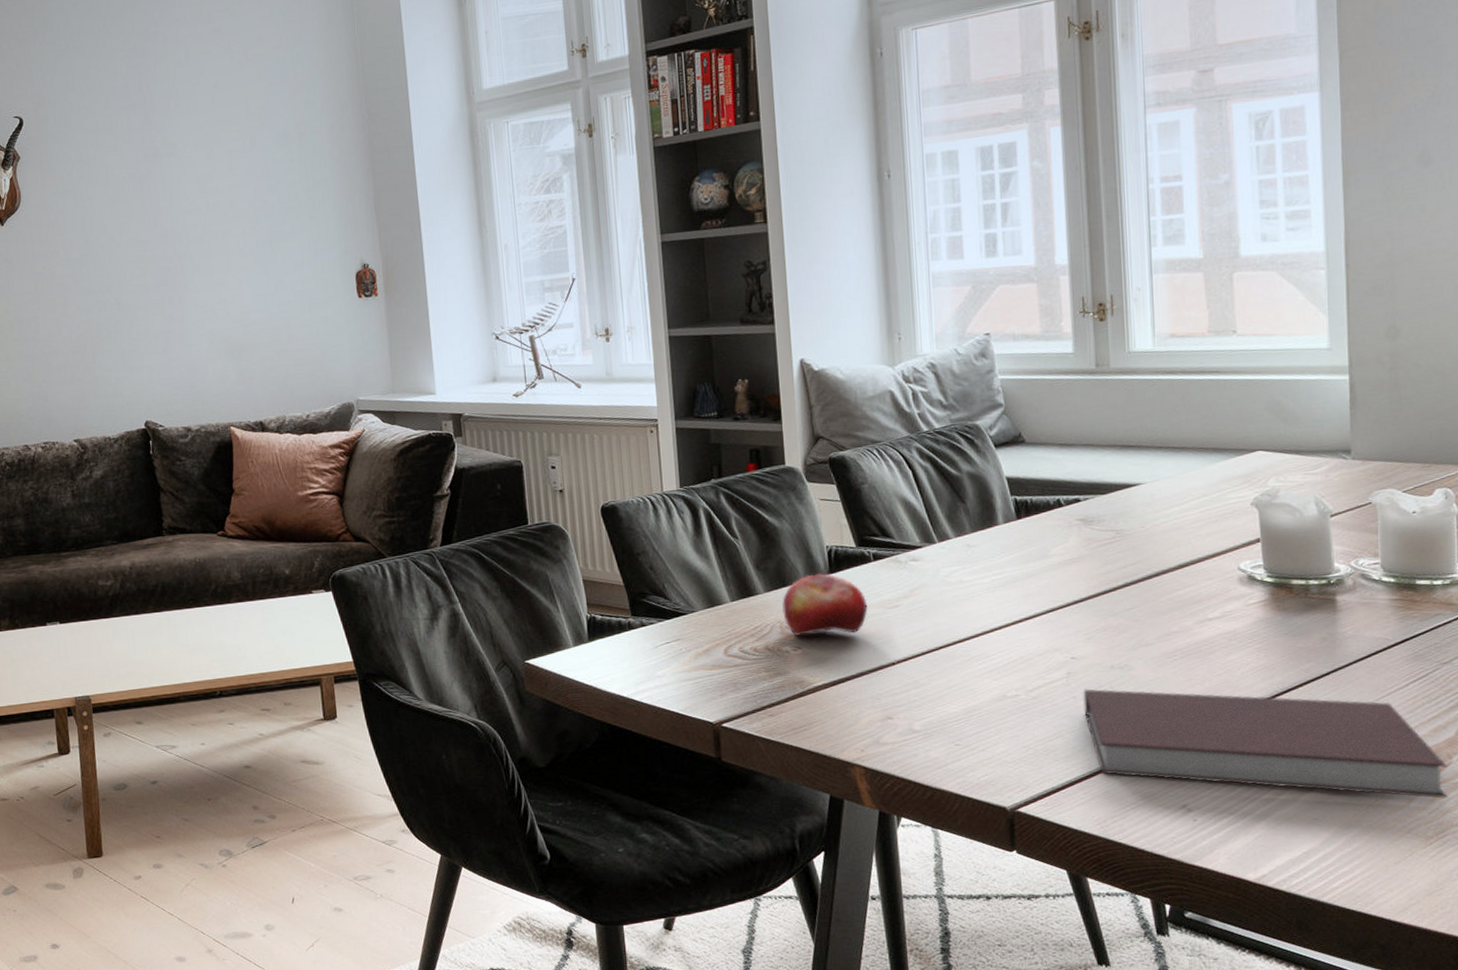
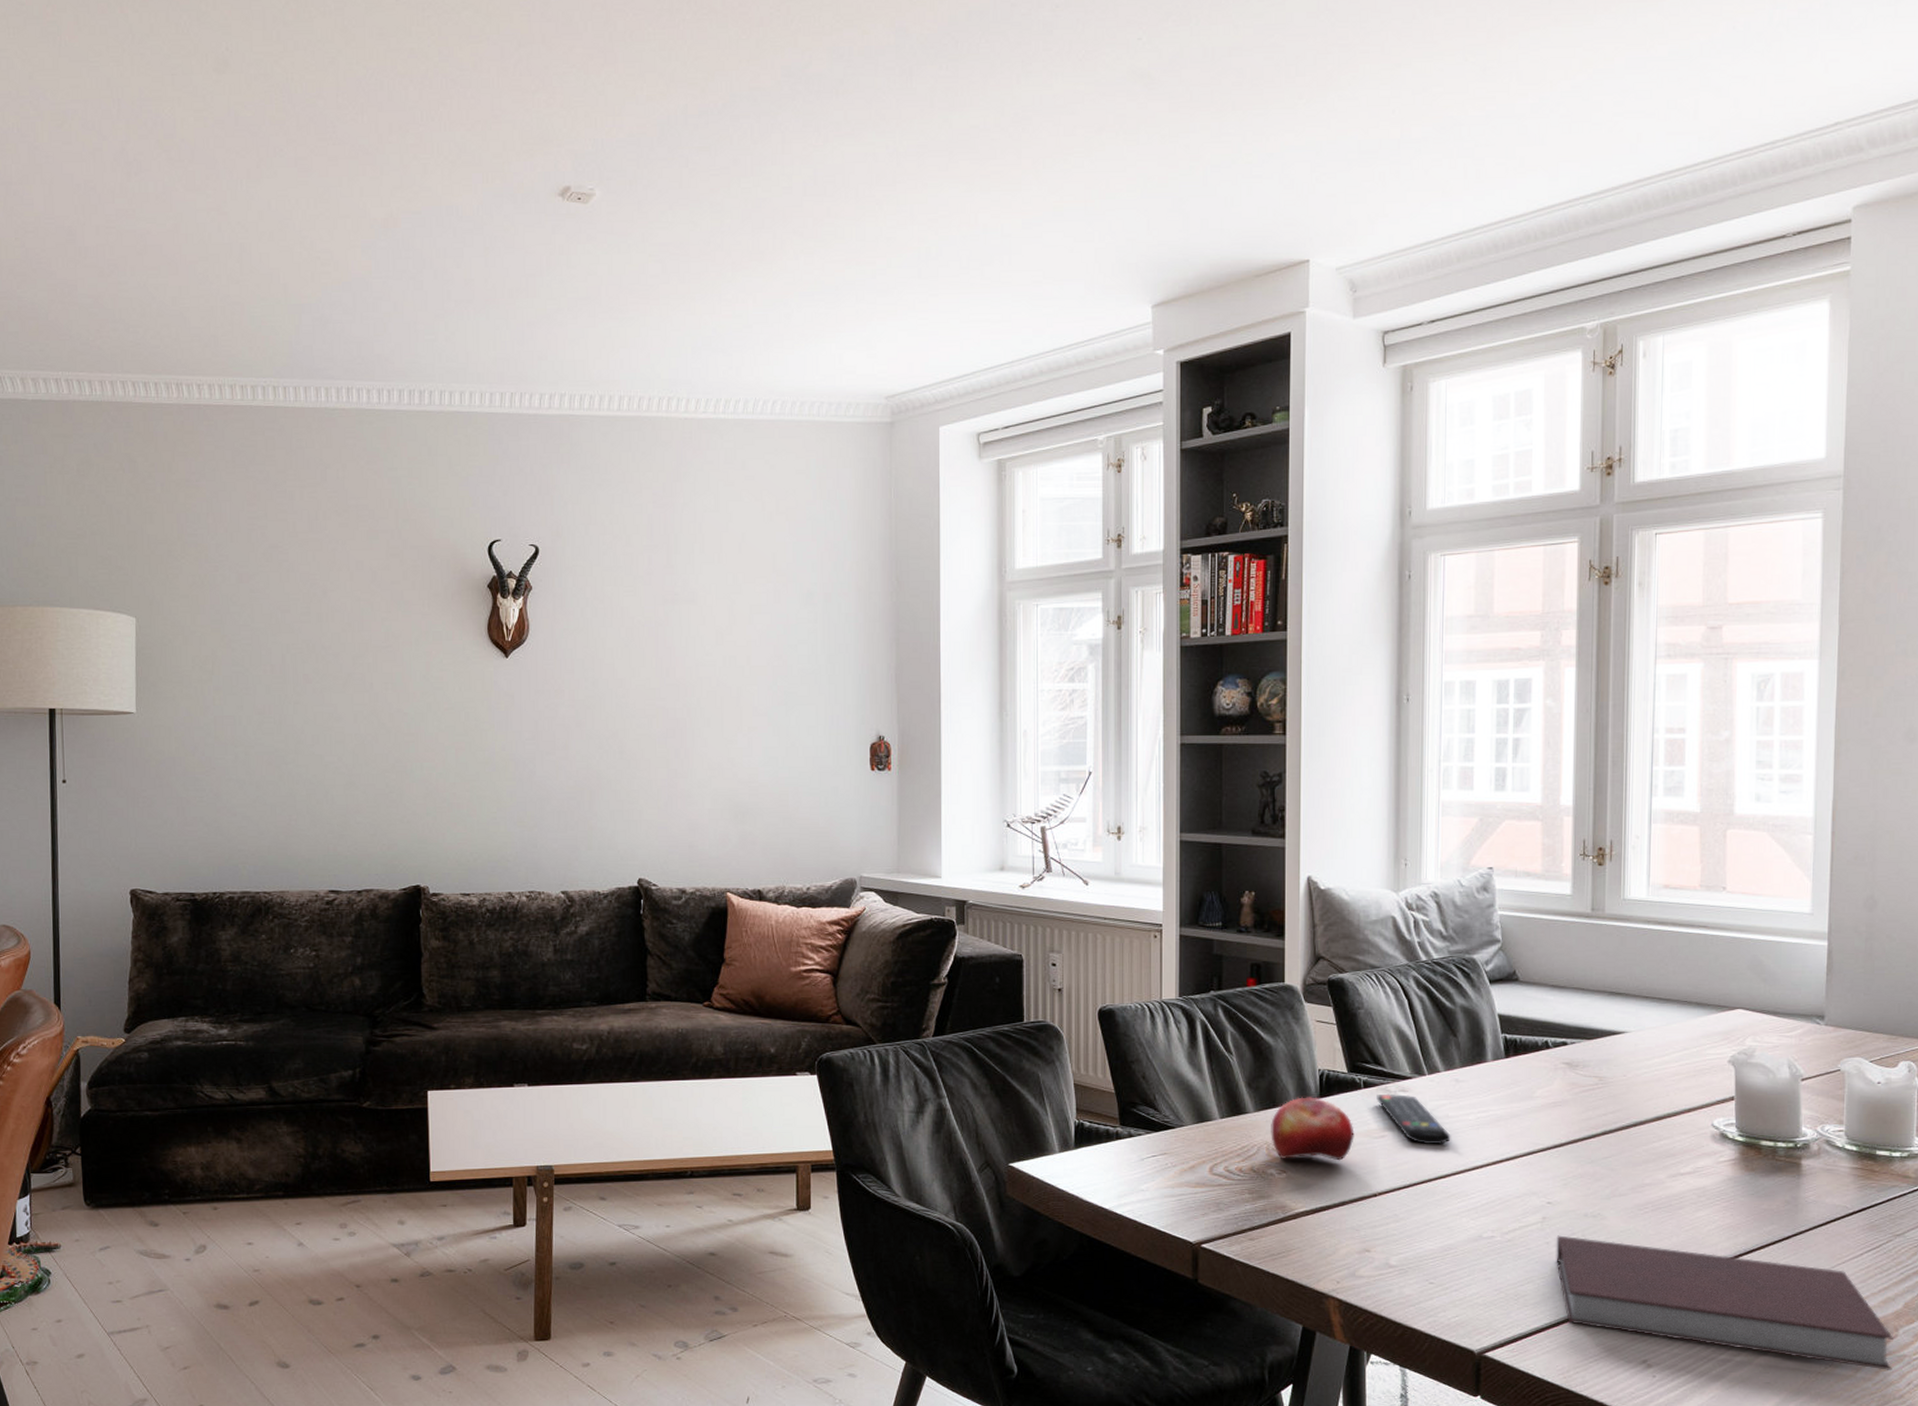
remote control: none [887,564,967,611] -> present [1376,1093,1451,1145]

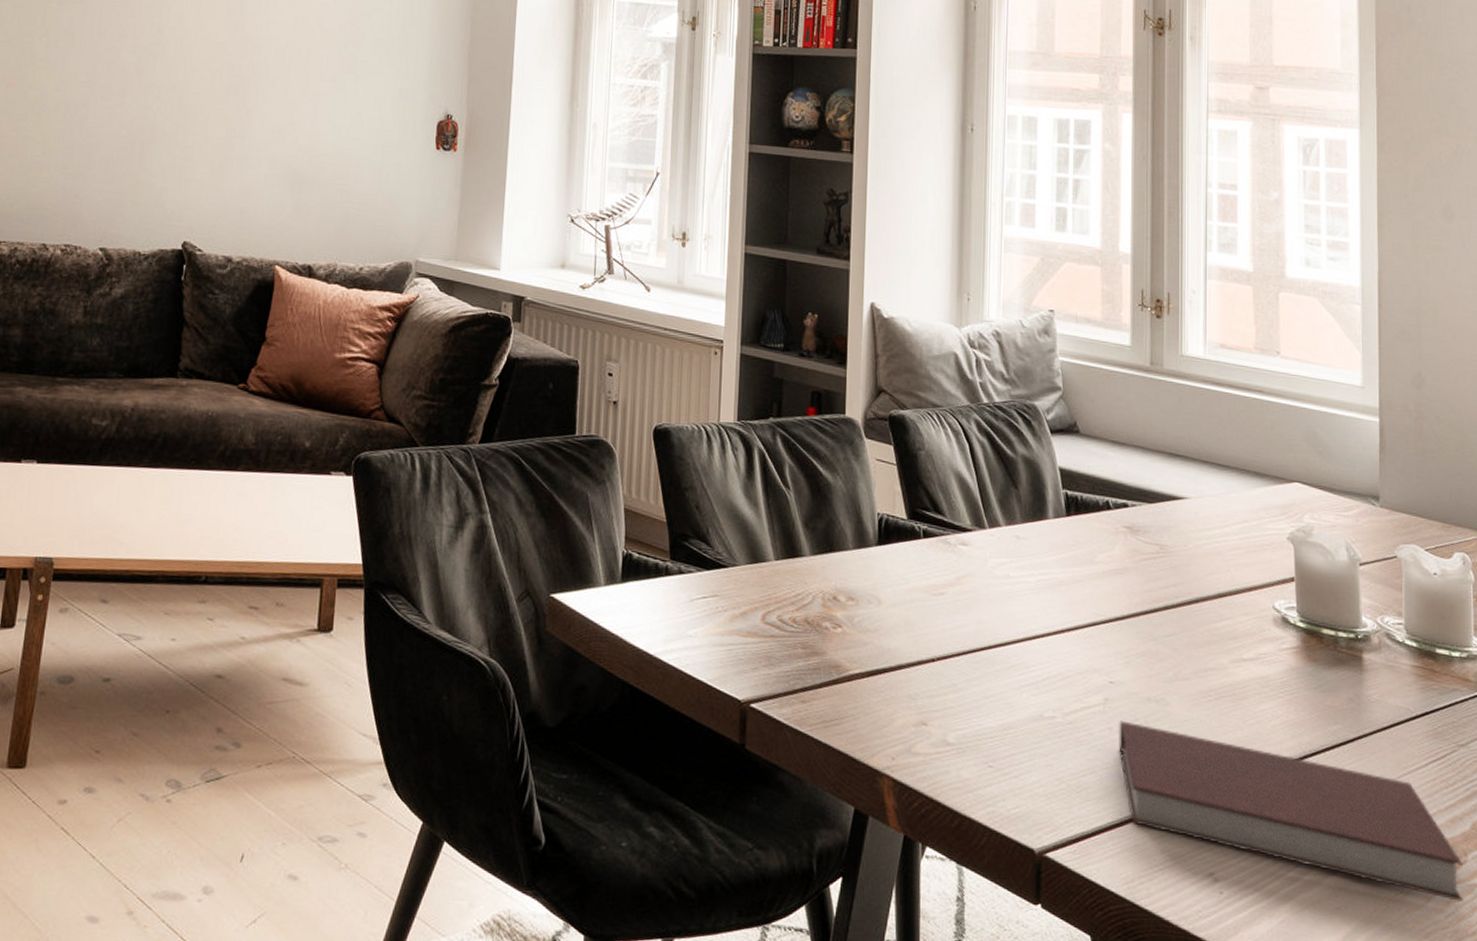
fruit: present [1271,1097,1354,1161] -> none [827,542,913,618]
remote control: present [1376,1093,1451,1145] -> none [936,546,1012,608]

